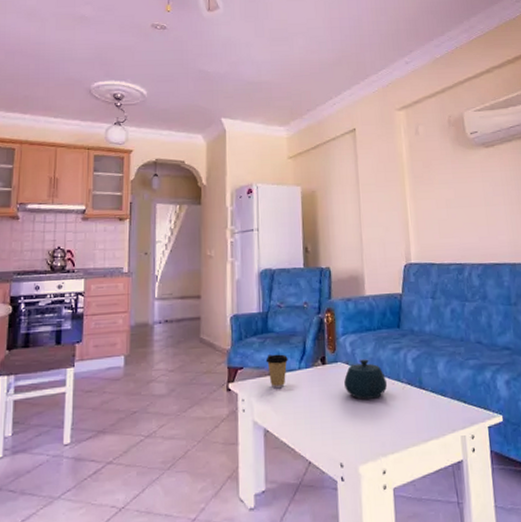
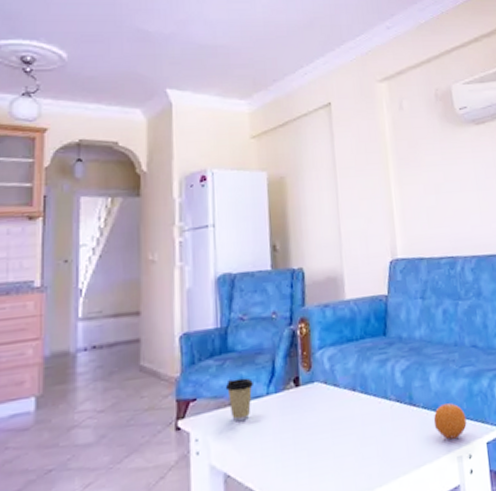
teapot: present [344,359,388,400] -> none [322,376,373,425]
fruit: none [440,390,471,421] -> present [433,403,467,440]

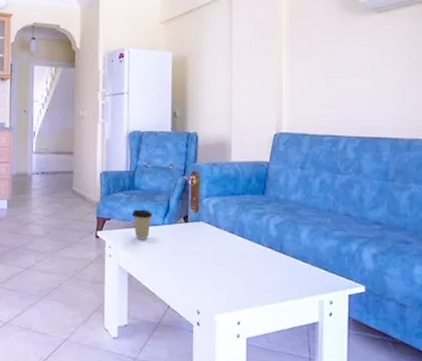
fruit: present [433,403,467,440] -> none [300,257,331,286]

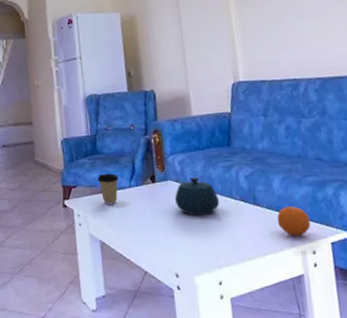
teapot: none [205,221,248,258] -> present [175,177,220,215]
fruit: none [300,257,331,286] -> present [277,206,311,236]

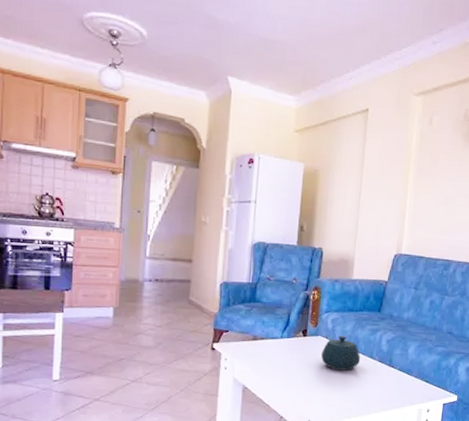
coffee cup: present [97,173,118,205] -> none [250,322,272,353]
fruit: present [277,206,311,236] -> none [404,370,431,396]

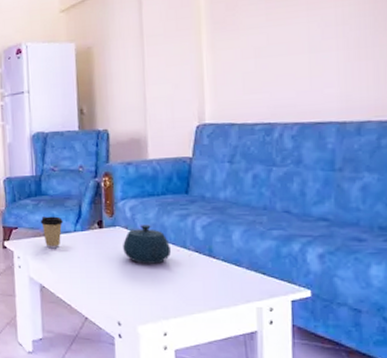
coffee cup: none [250,322,272,353] -> present [40,216,63,249]

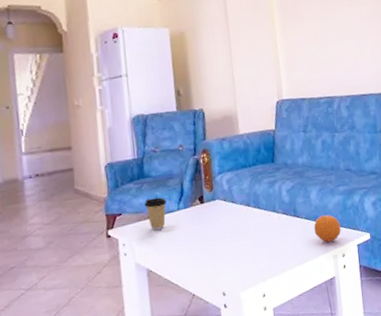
teapot: present [123,225,172,264] -> none [223,194,264,232]
fruit: none [233,261,270,292] -> present [313,214,341,243]

